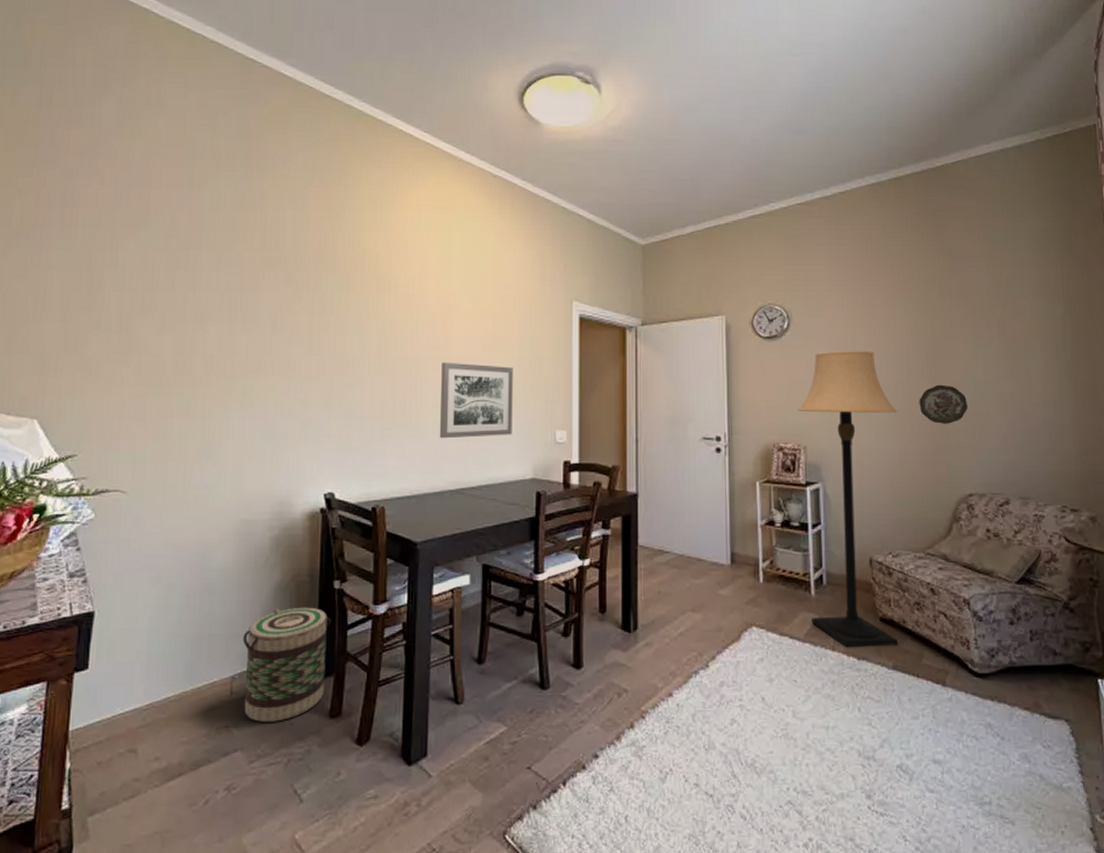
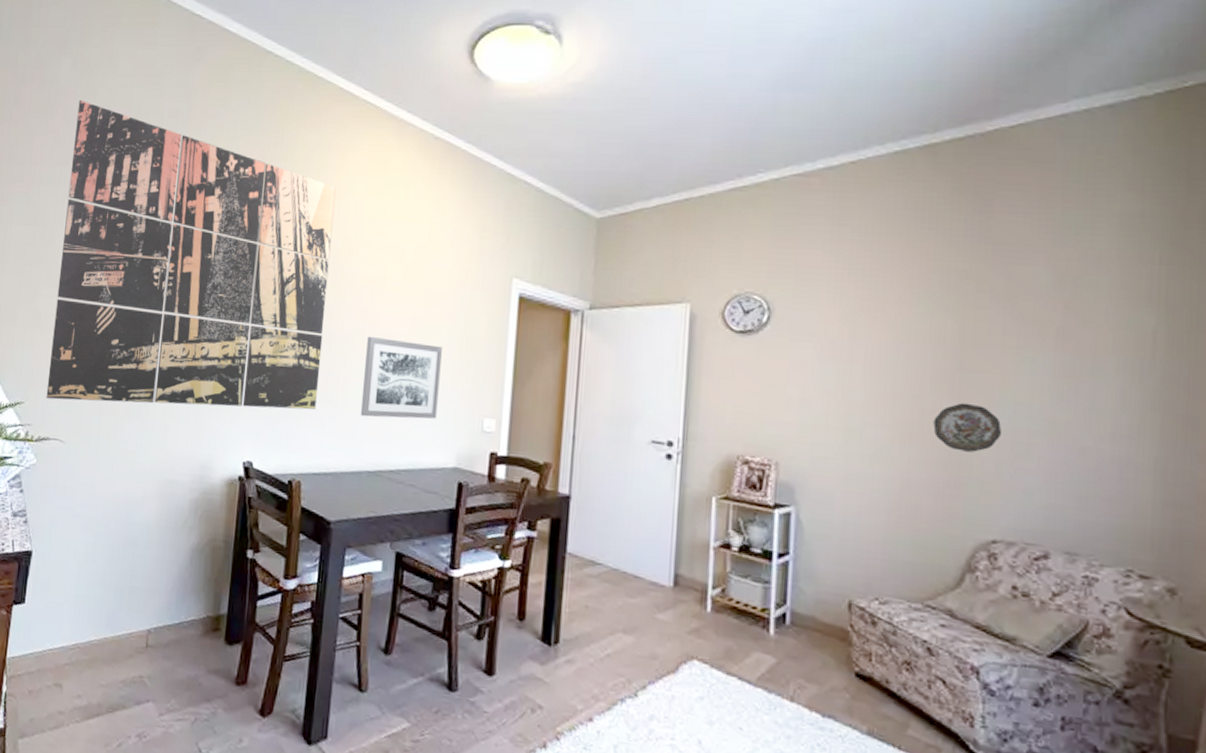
wall art: none [102,140,402,449] -> present [46,99,336,410]
basket: present [242,607,331,722] -> none [157,570,243,680]
lamp: present [797,350,899,648] -> none [766,352,904,708]

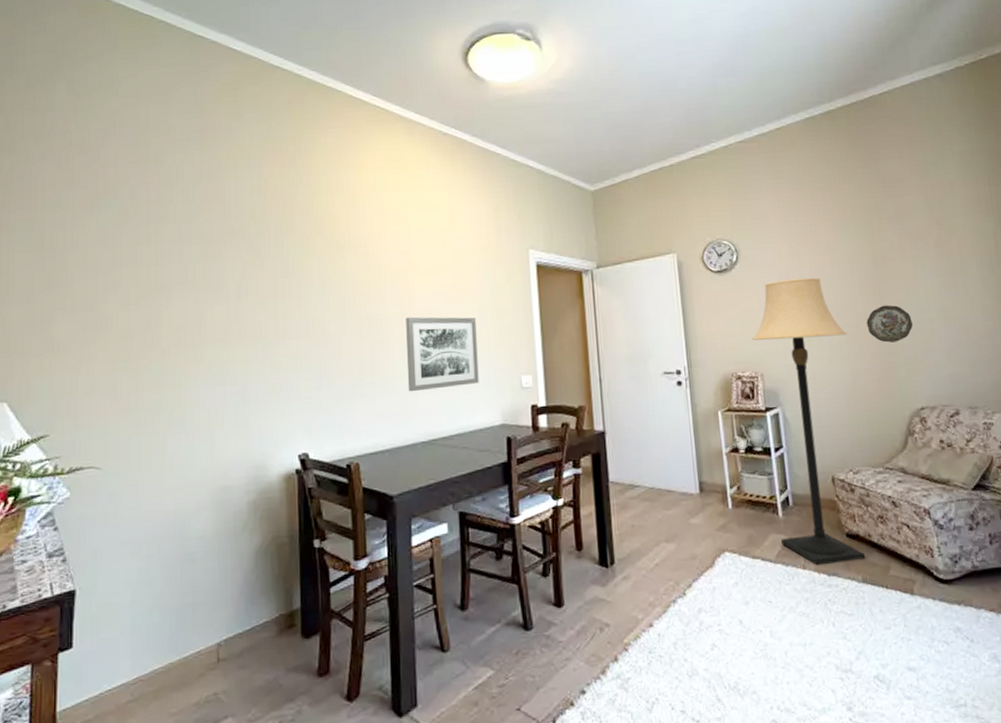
wall art: present [46,99,336,410] -> none [74,122,365,427]
lamp: none [766,352,904,708] -> present [752,277,866,566]

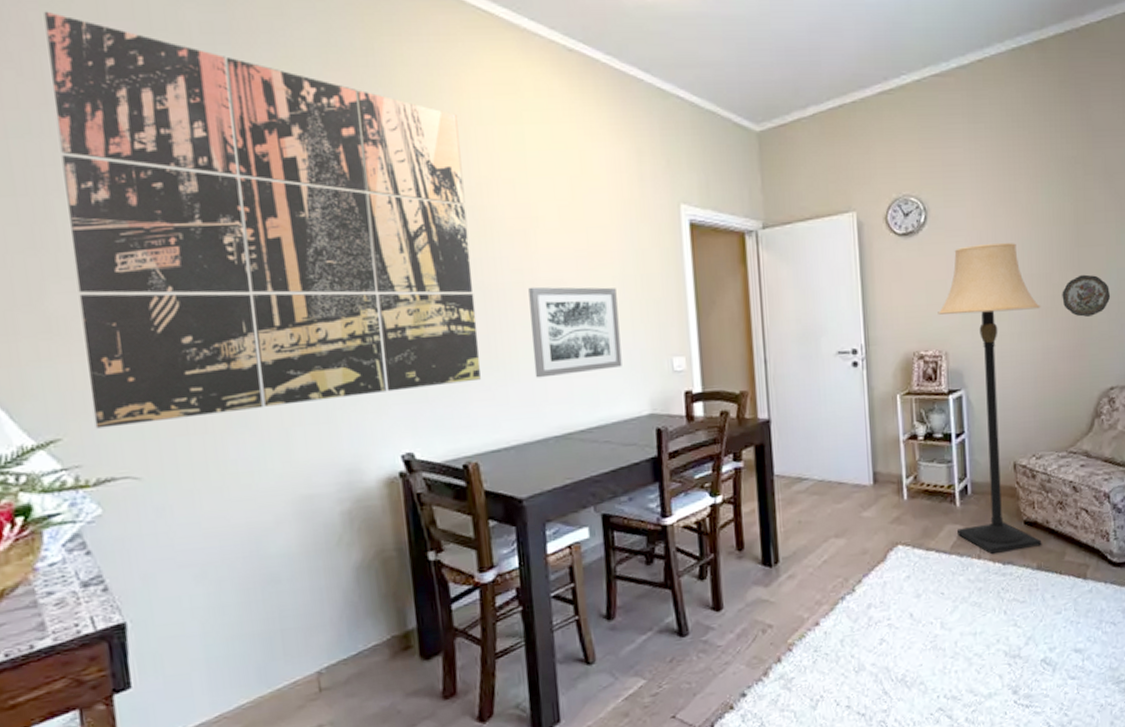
wall art: none [74,122,365,427] -> present [44,11,481,429]

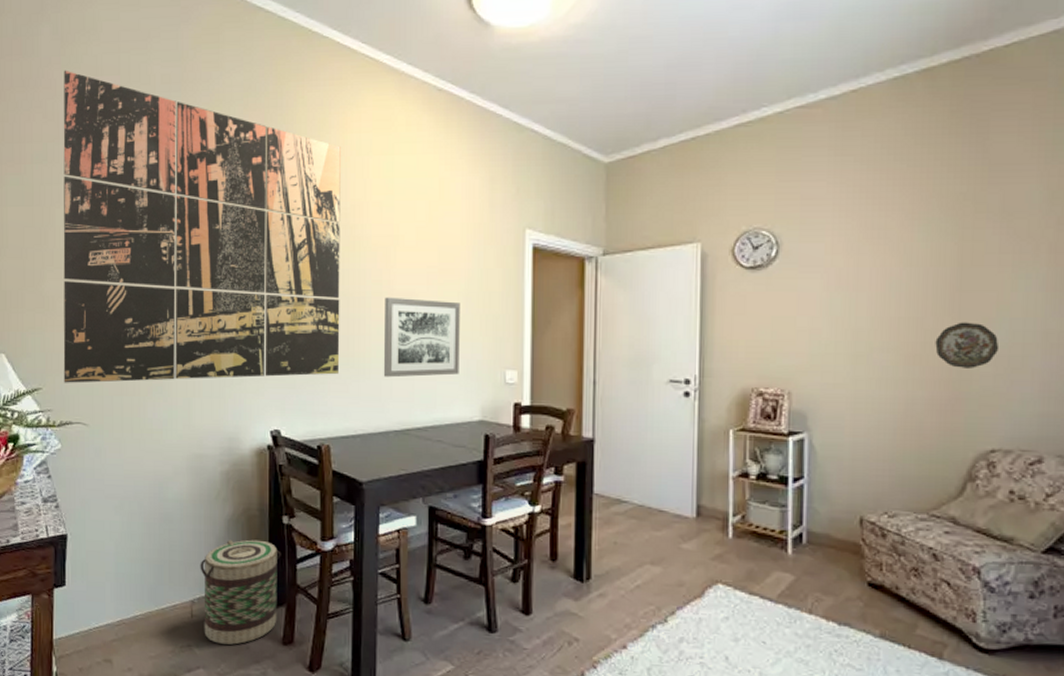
basket: none [324,584,433,716] -> present [200,539,281,645]
lamp: present [938,242,1042,555] -> none [783,281,908,613]

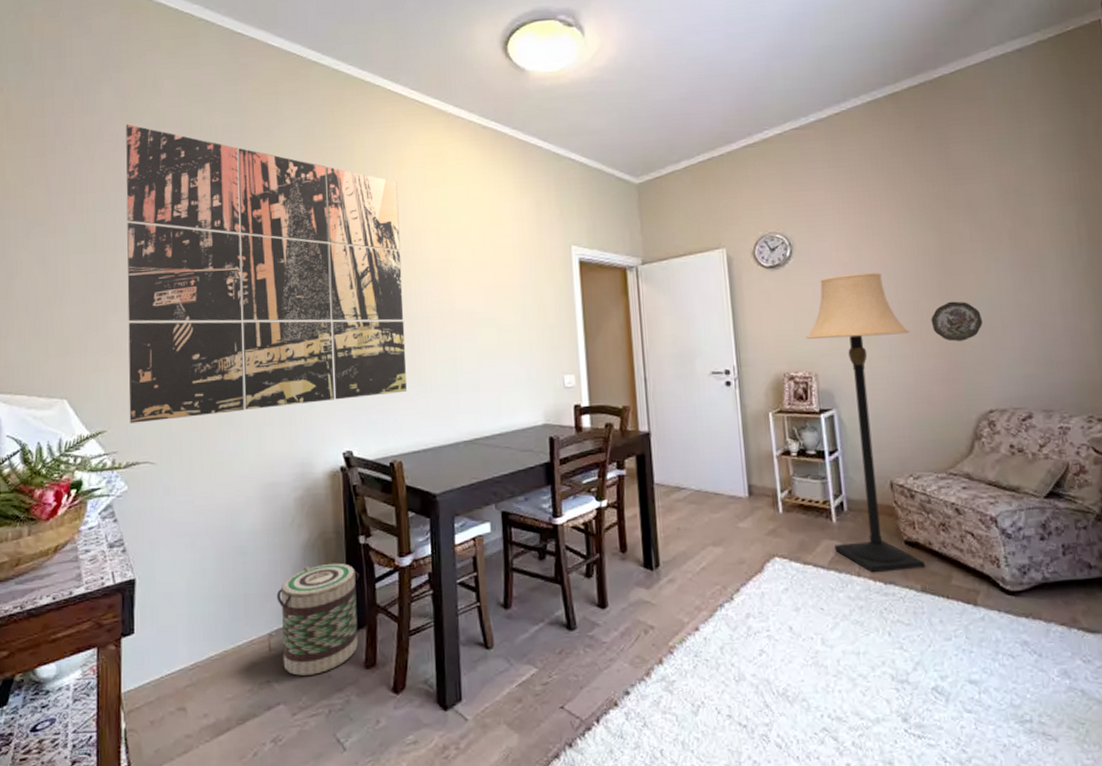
wall art: present [383,297,460,378] -> none [447,315,521,391]
lamp: none [783,281,908,613] -> present [806,272,926,573]

